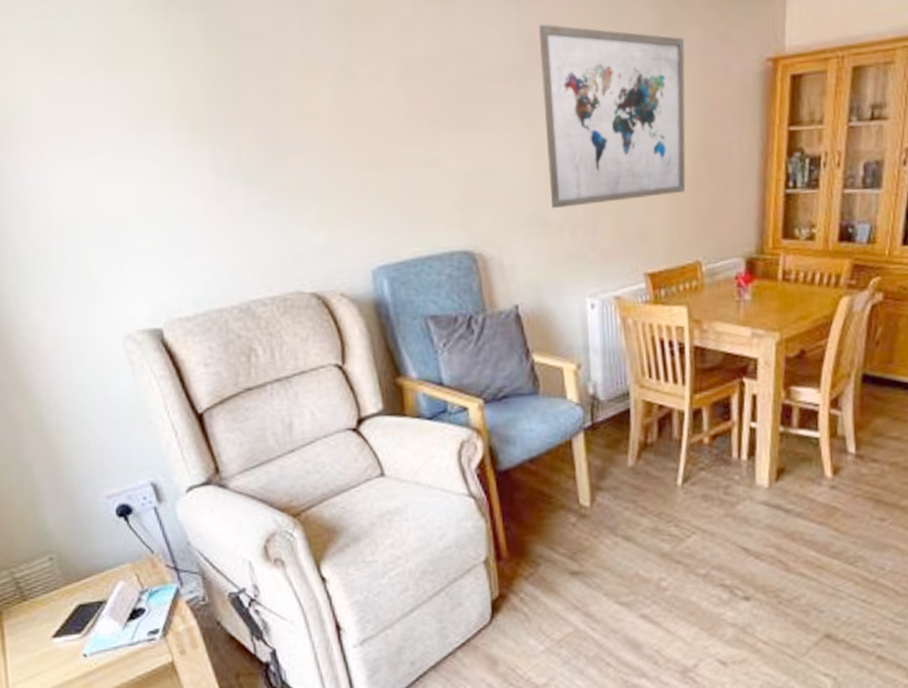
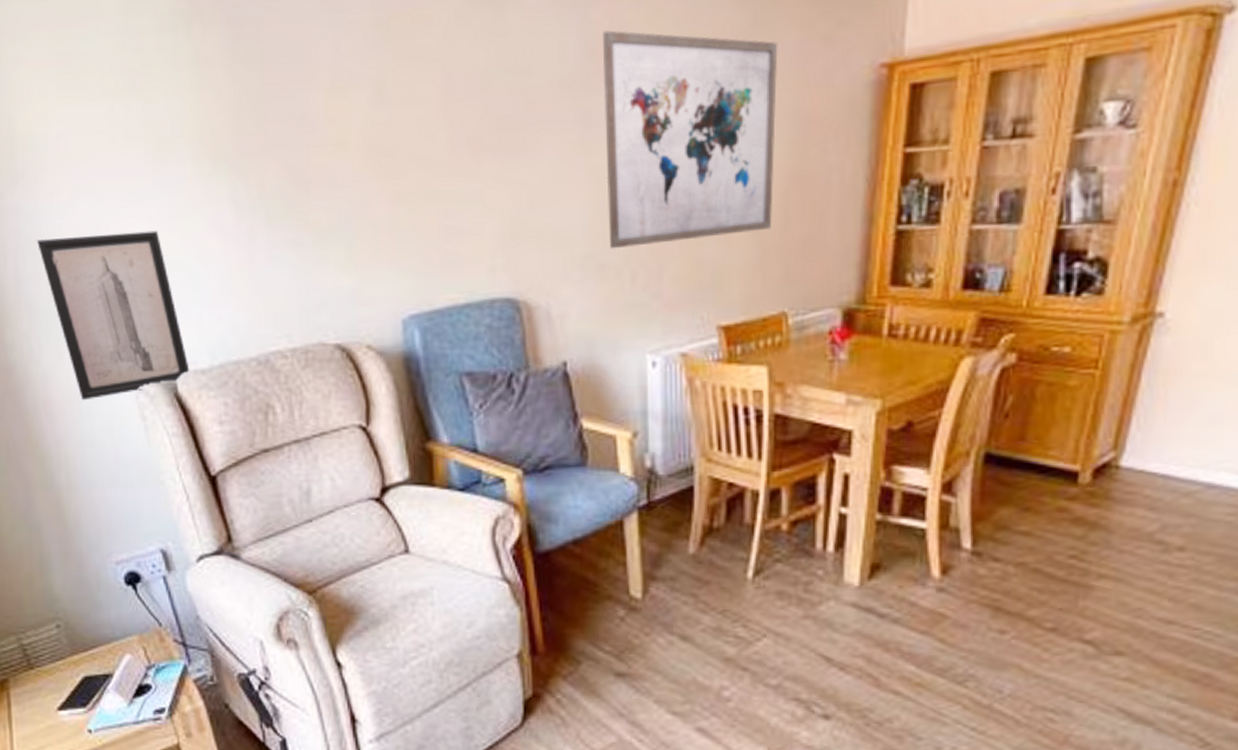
wall art: none [22,191,175,348] -> present [37,230,190,401]

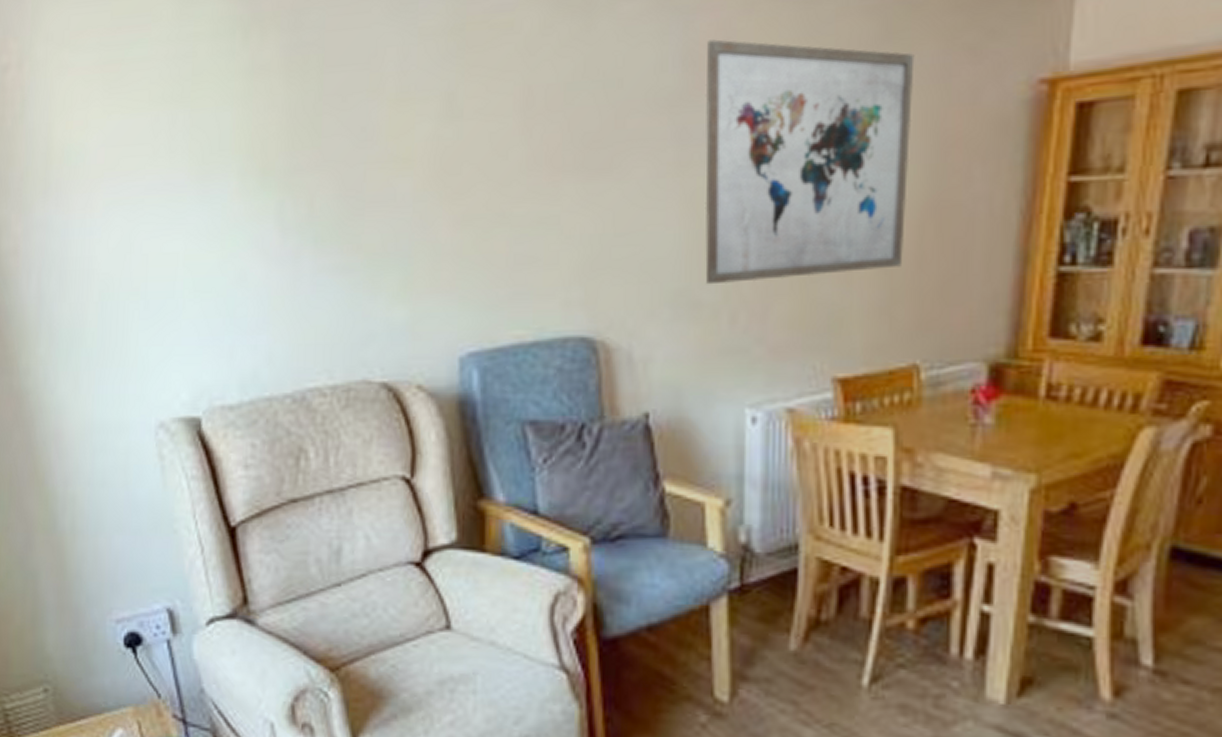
wall art: present [37,230,190,401] -> none [64,250,217,435]

